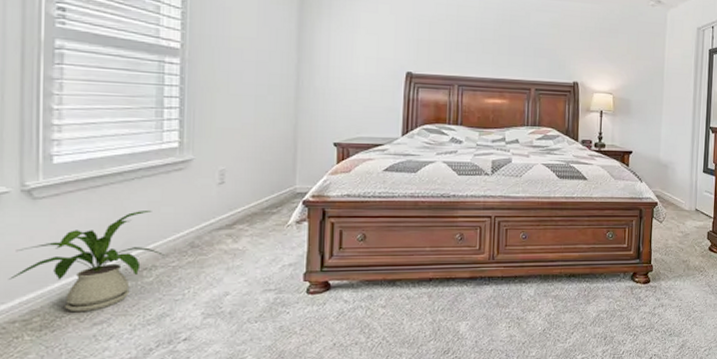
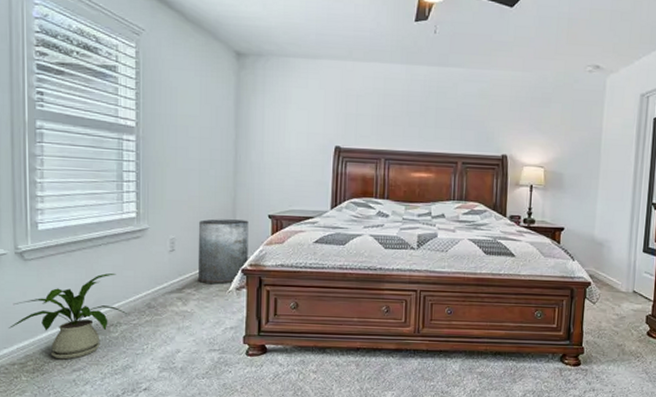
trash can: none [251,148,311,217] -> present [197,219,249,284]

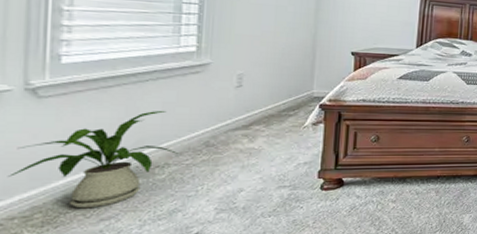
trash can: present [197,219,249,284] -> none [268,55,330,119]

